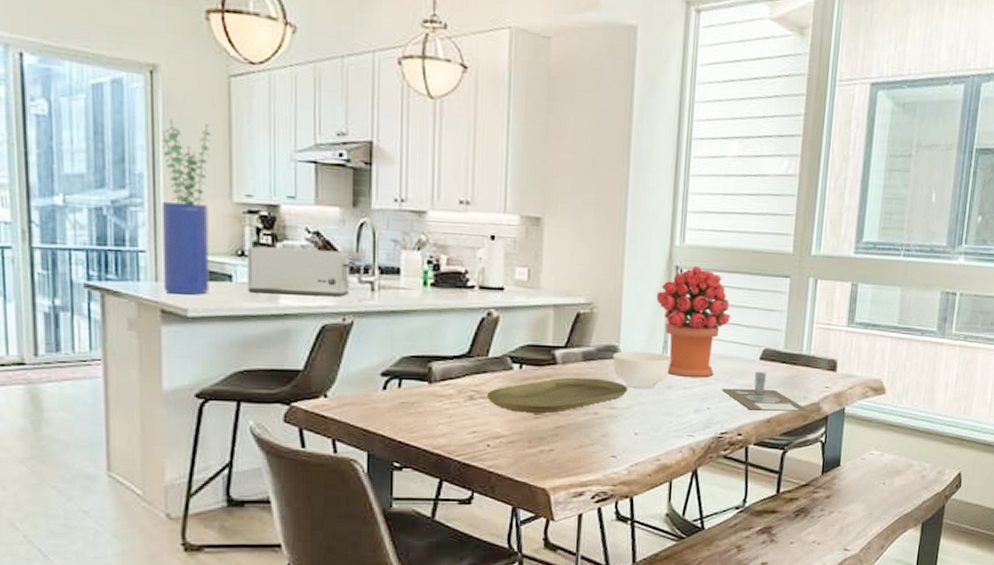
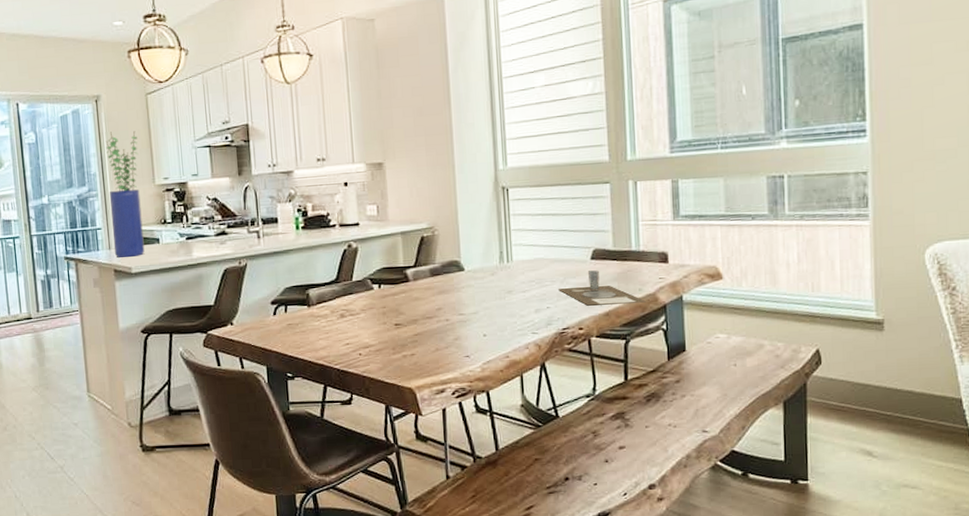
toaster: present [246,246,352,297] -> none [167,210,242,250]
placemat: present [487,377,628,413] -> none [355,290,473,324]
bowl: present [612,350,672,389] -> none [456,262,509,296]
bouquet: present [656,265,730,377] -> none [488,183,558,282]

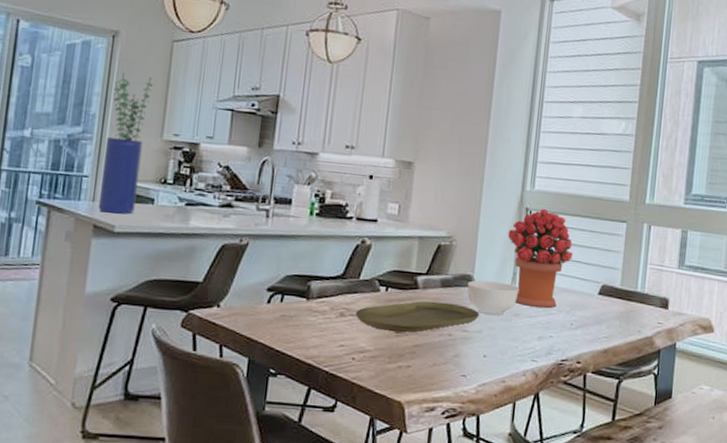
placemat: none [355,290,473,324] -> present [356,301,479,332]
bowl: none [456,262,509,296] -> present [467,280,520,316]
bouquet: none [488,183,558,282] -> present [508,208,573,308]
place setting: present [559,270,646,306] -> none [564,305,643,345]

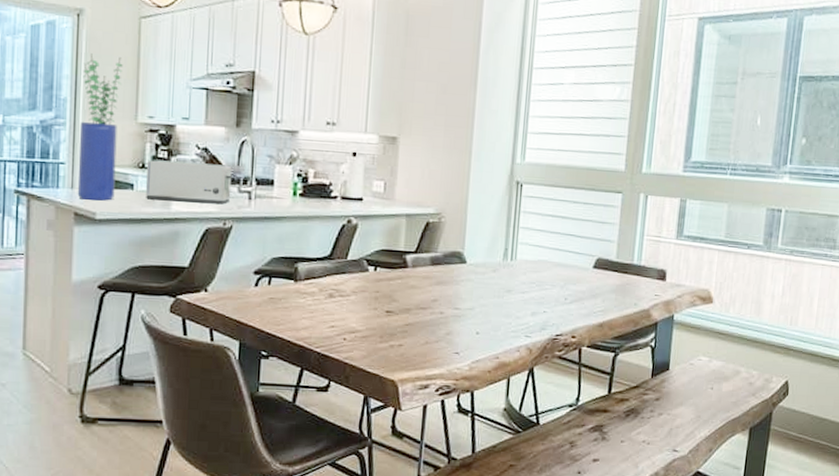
toaster: none [165,176,253,222] -> present [145,160,233,205]
placemat: present [356,301,479,332] -> none [345,279,471,311]
bowl: present [467,280,520,316] -> none [457,257,512,293]
bouquet: present [508,208,573,308] -> none [498,181,566,283]

